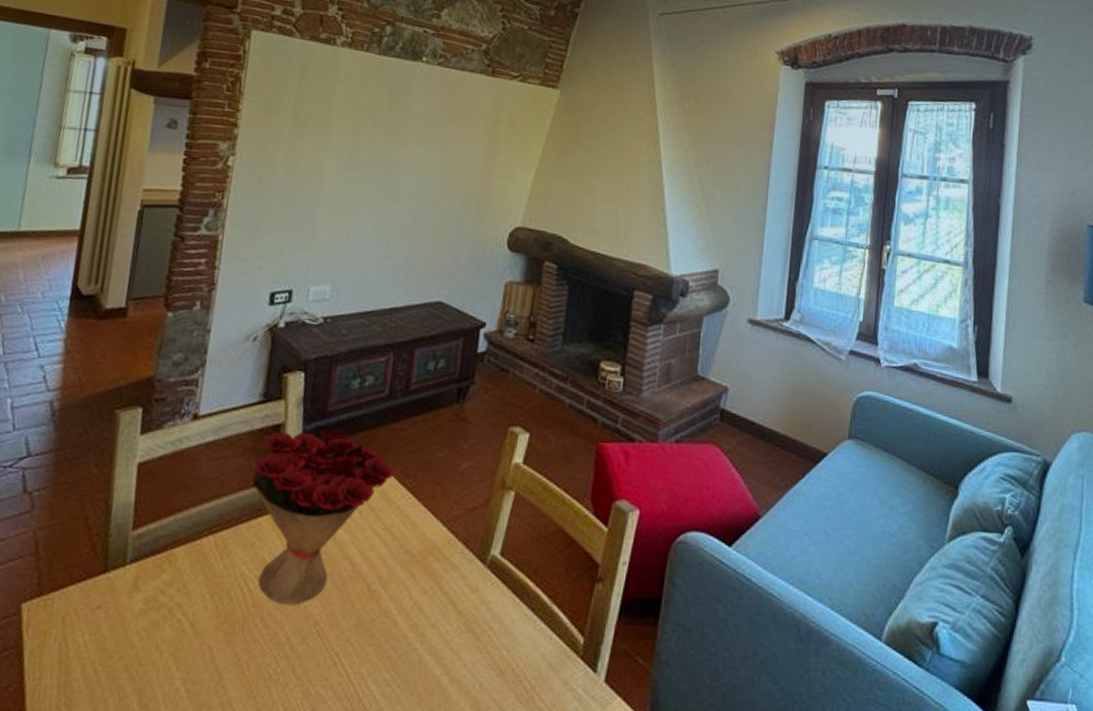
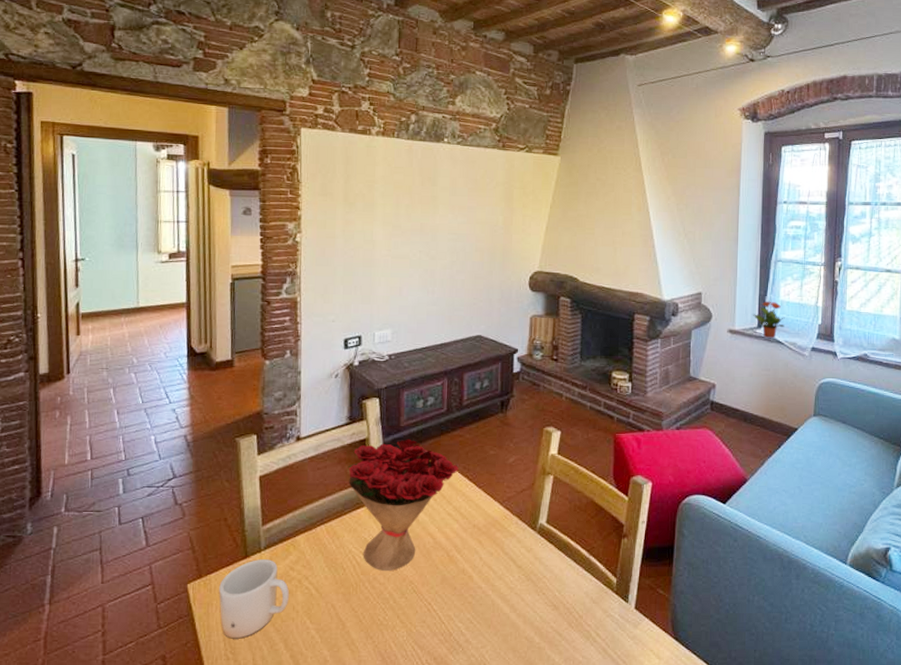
mug: none [57,576,155,686] -> present [219,559,290,639]
potted plant: none [779,287,819,336] -> present [753,301,785,339]

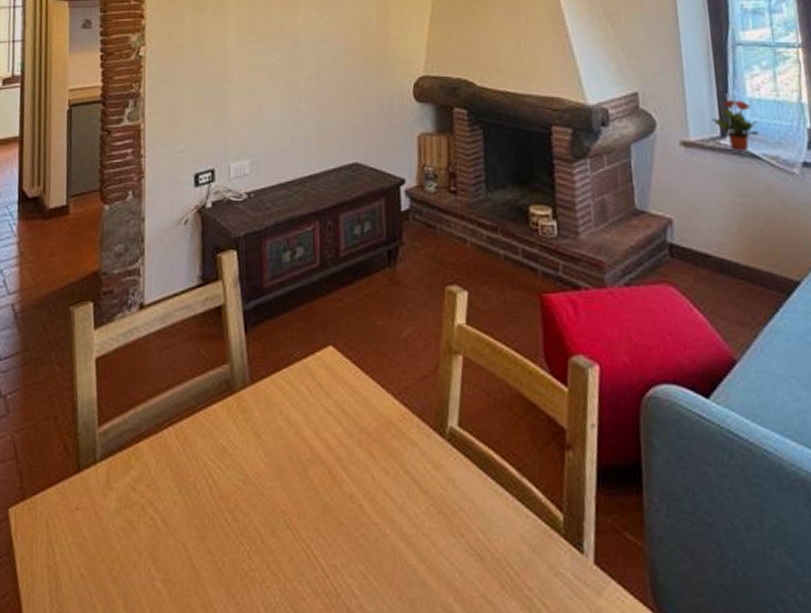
mug: present [219,559,290,639] -> none [45,475,131,591]
flower bouquet: present [348,439,458,572] -> none [201,305,338,496]

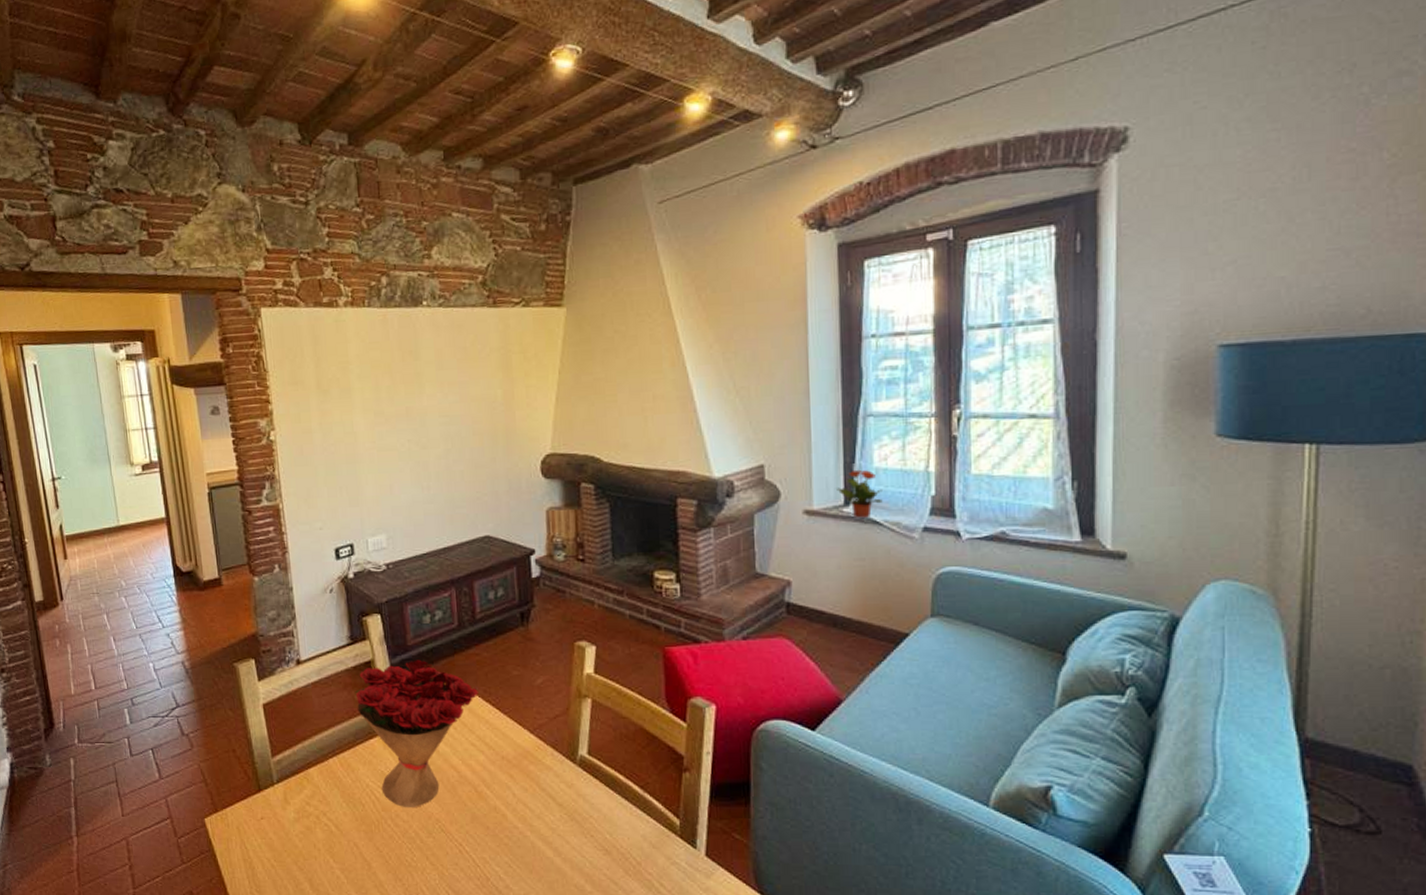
flower bouquet: none [201,305,338,496] -> present [355,659,478,808]

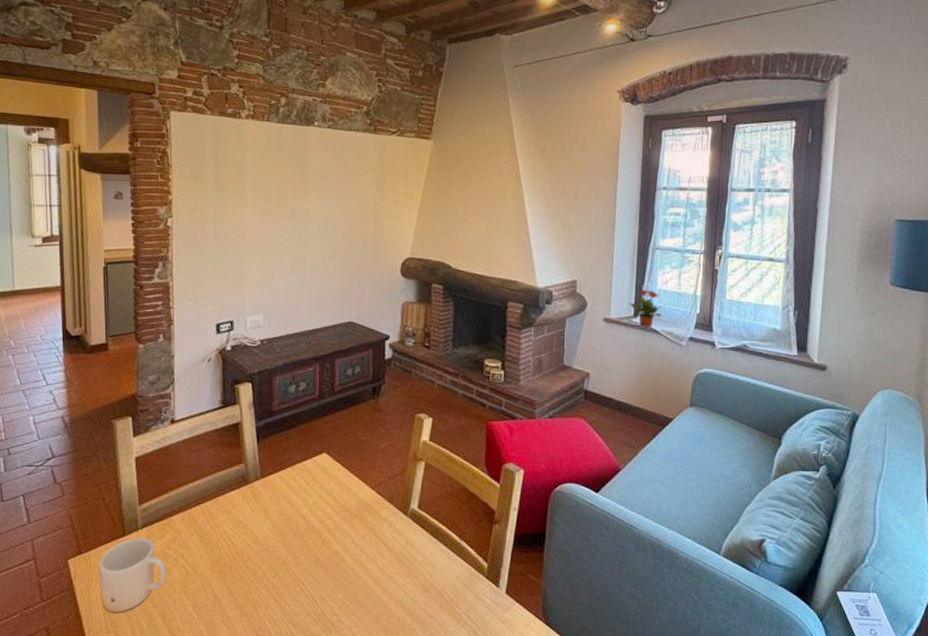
mug: none [236,793,309,877] -> present [98,538,167,613]
flower bouquet: present [355,659,478,808] -> none [222,423,331,552]

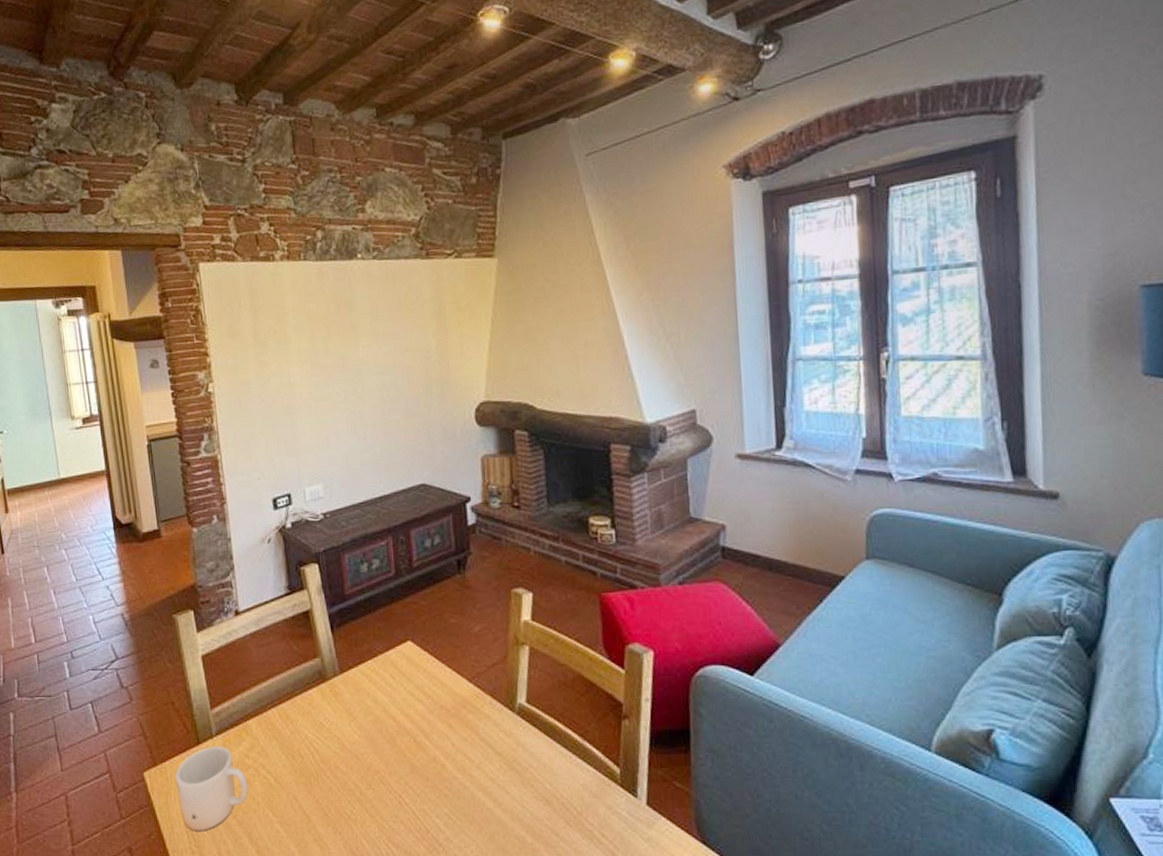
potted plant: present [629,289,662,328] -> none [768,413,814,462]

